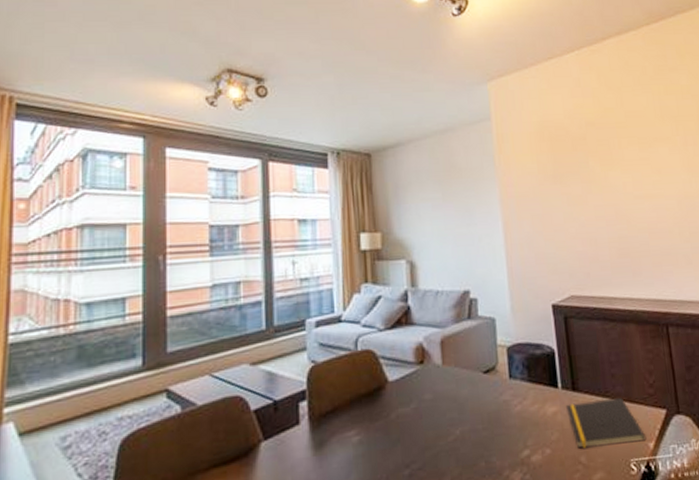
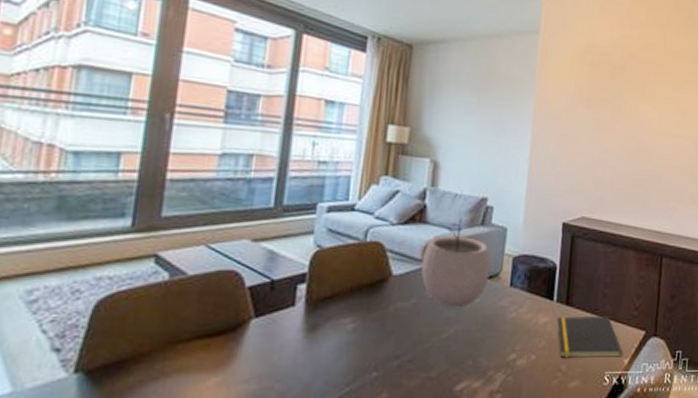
plant pot: none [415,313,486,408] -> present [421,216,491,308]

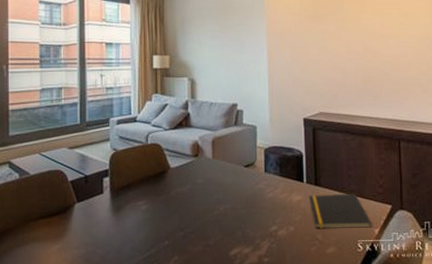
plant pot: present [421,216,491,308] -> none [191,120,247,191]

